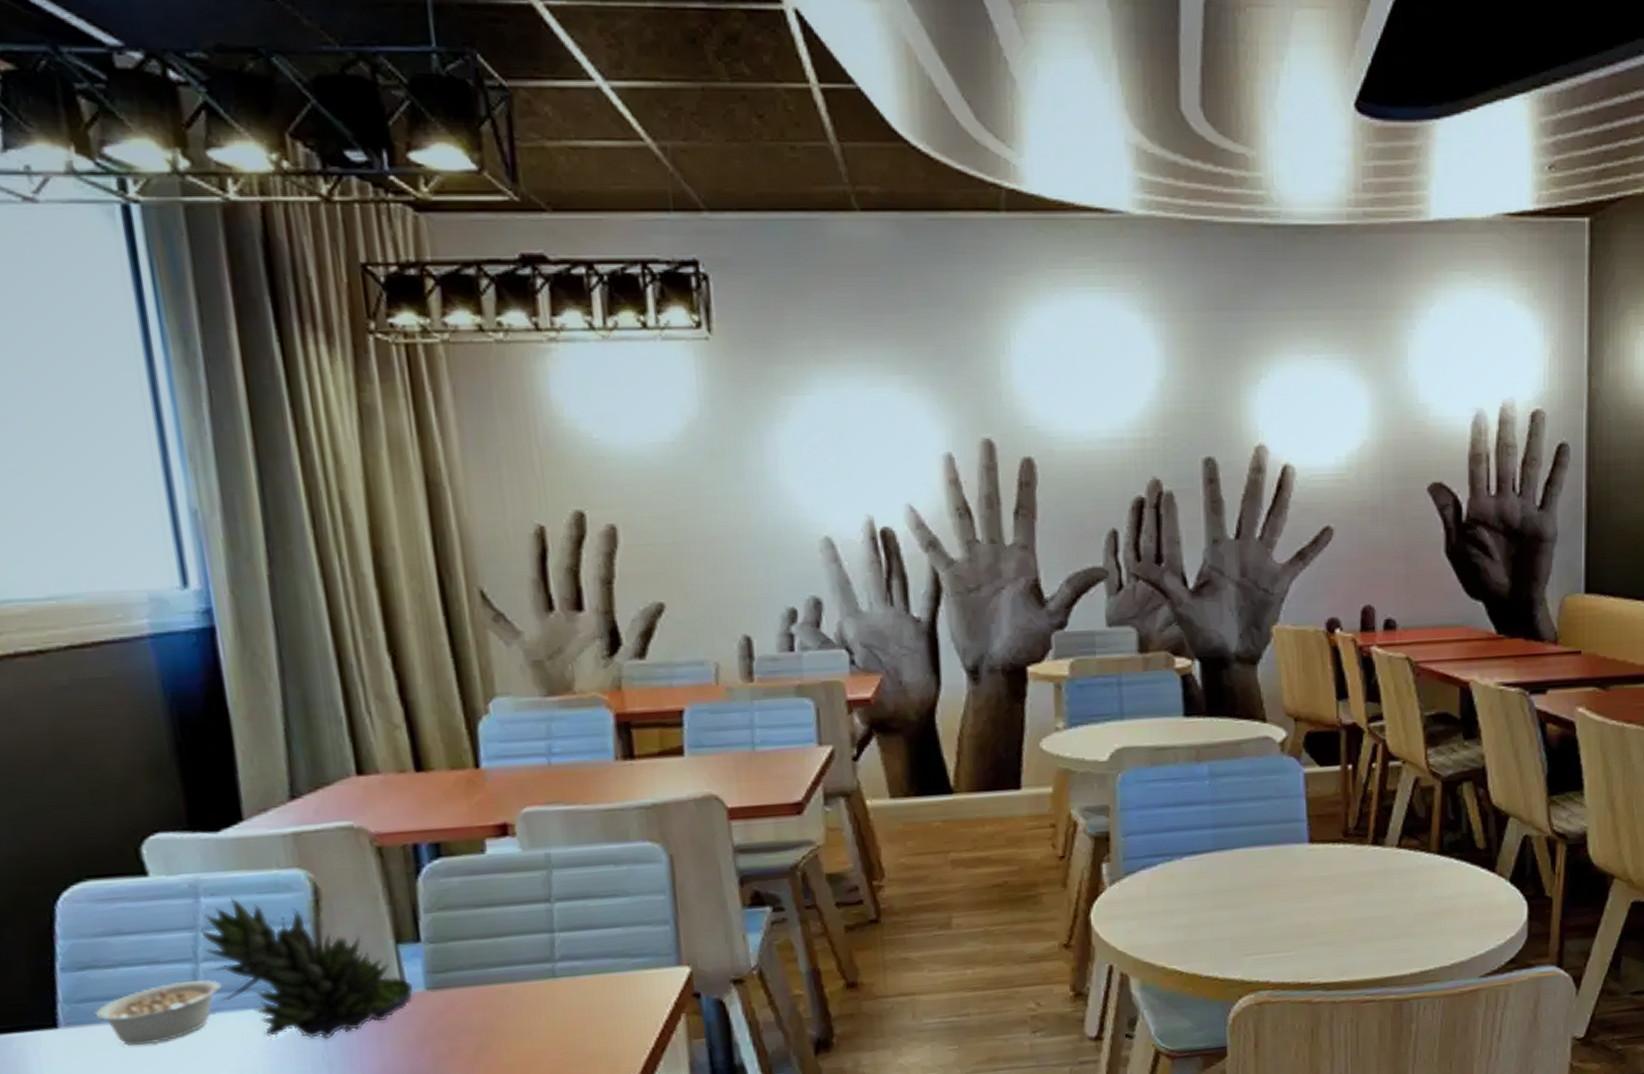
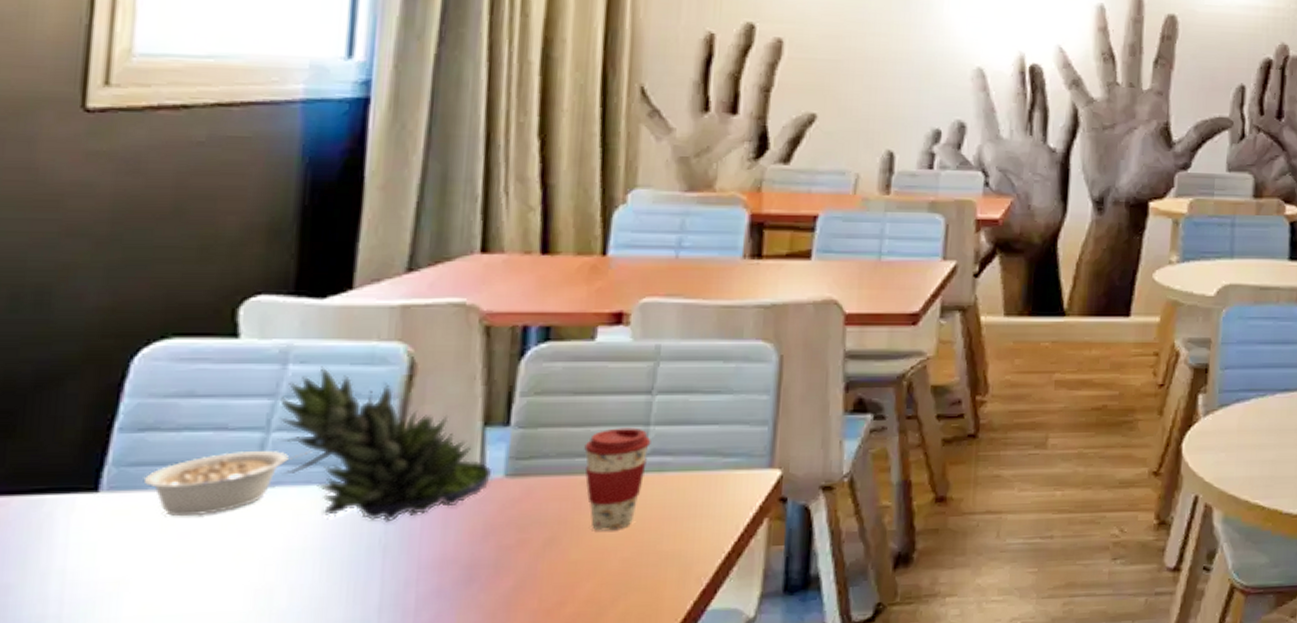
coffee cup: none [495,935,559,1036] -> present [584,427,651,531]

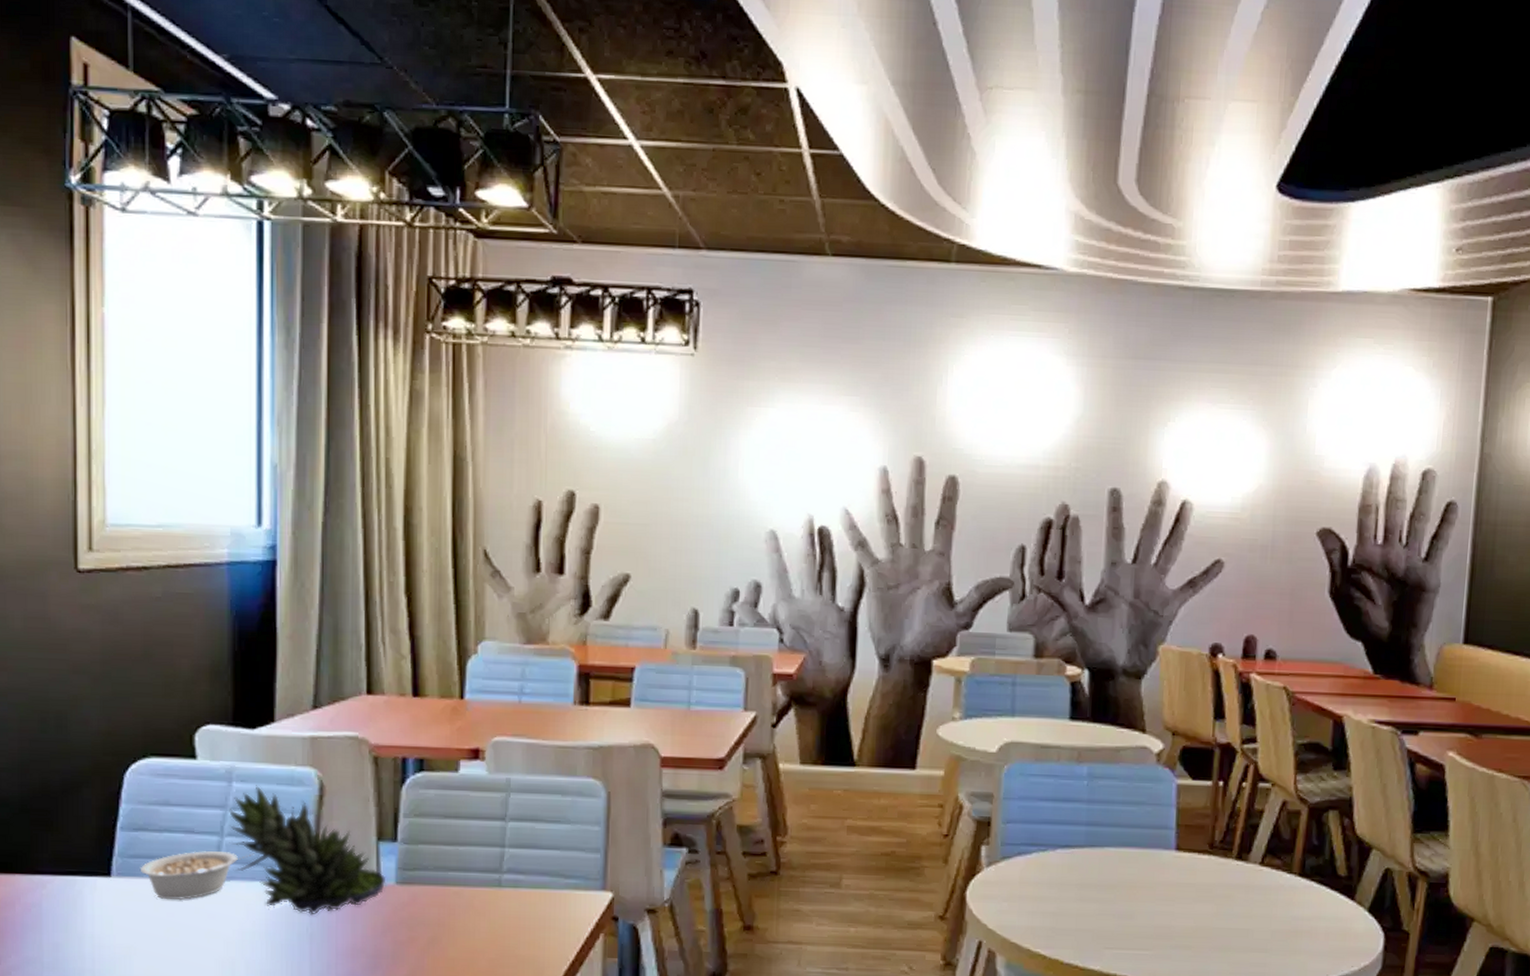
coffee cup: present [584,427,651,531] -> none [455,848,507,935]

